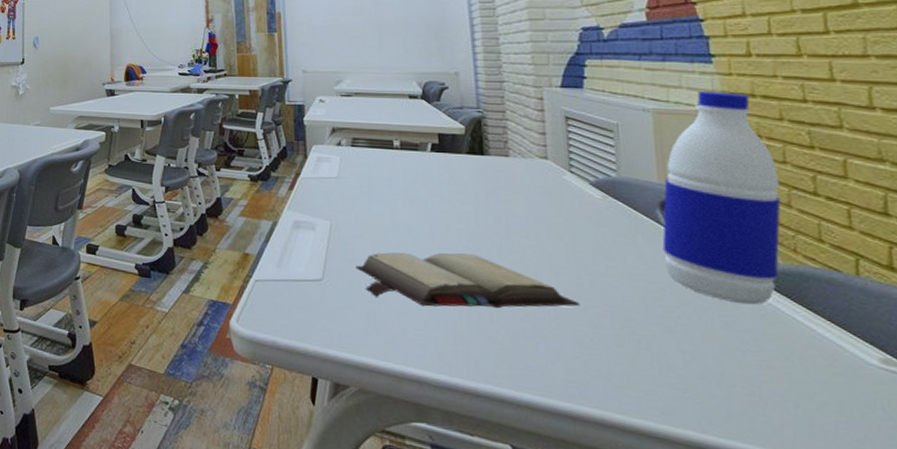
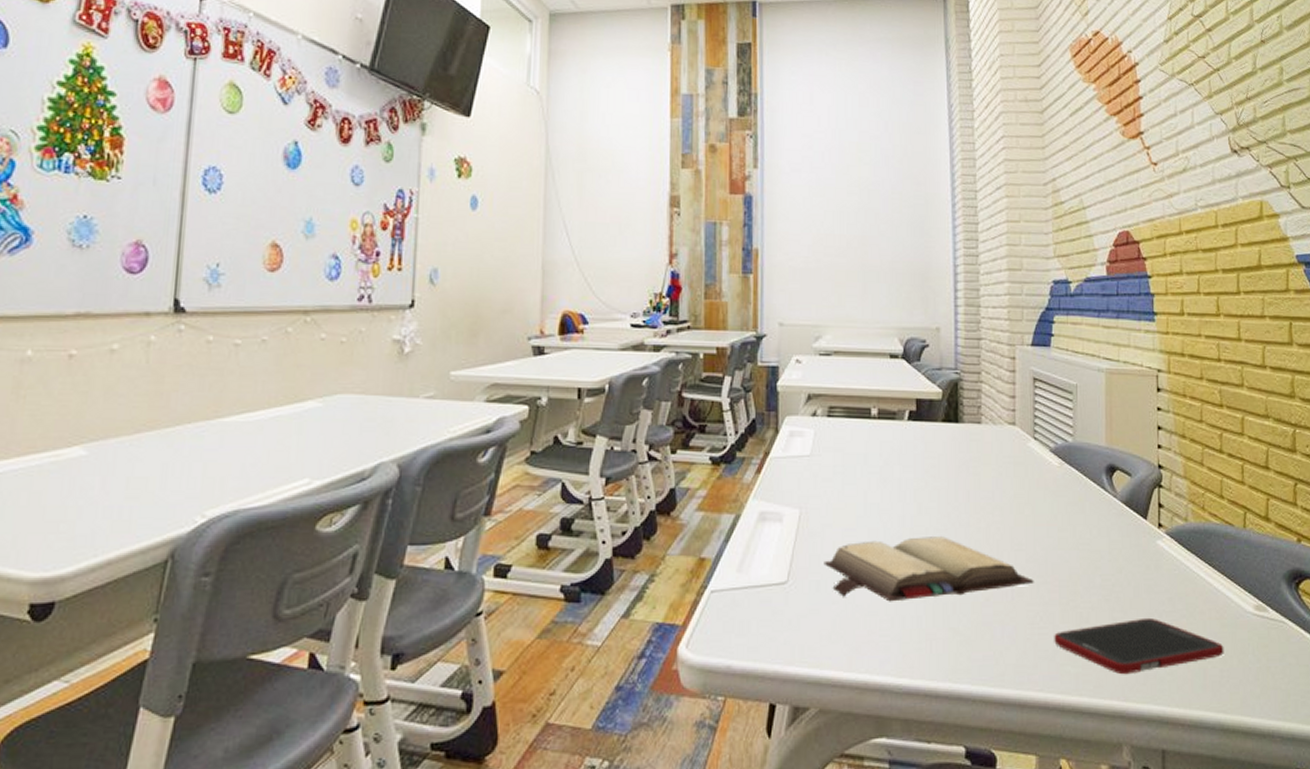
cell phone: none [608,353,839,408] -> present [1054,617,1224,675]
water bottle: present [662,90,781,305] -> none [1105,349,1197,566]

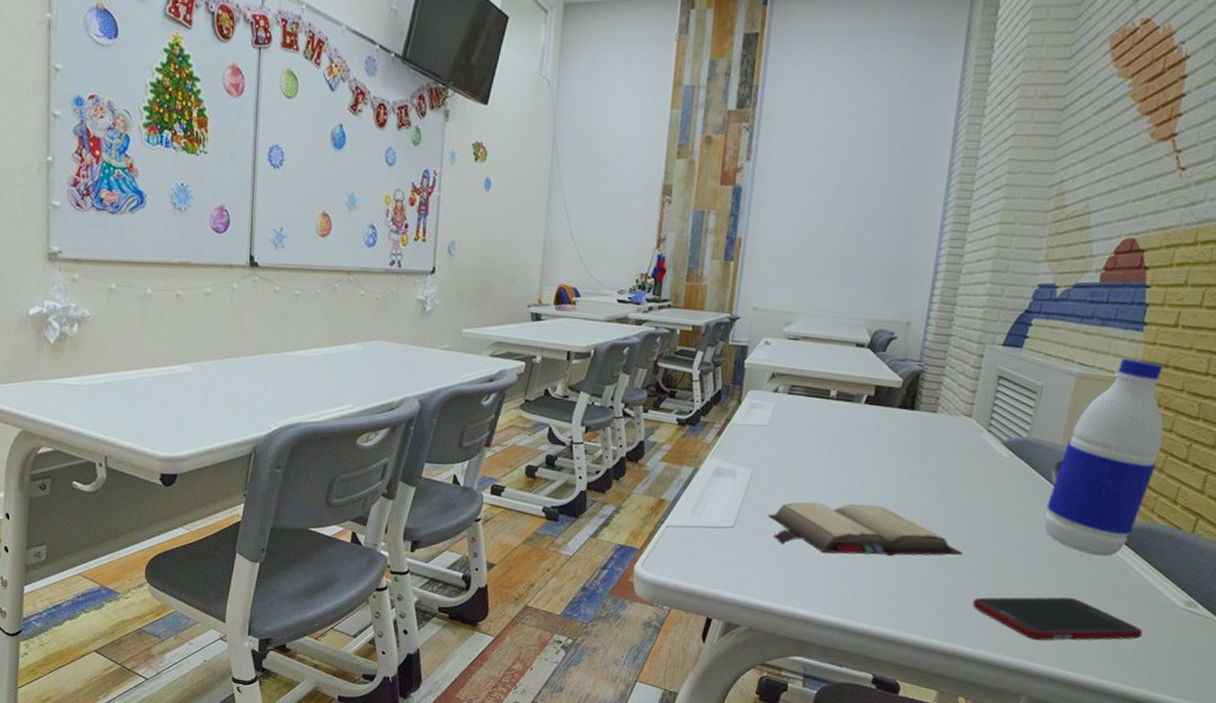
water bottle: none [1105,349,1197,566] -> present [1044,358,1164,557]

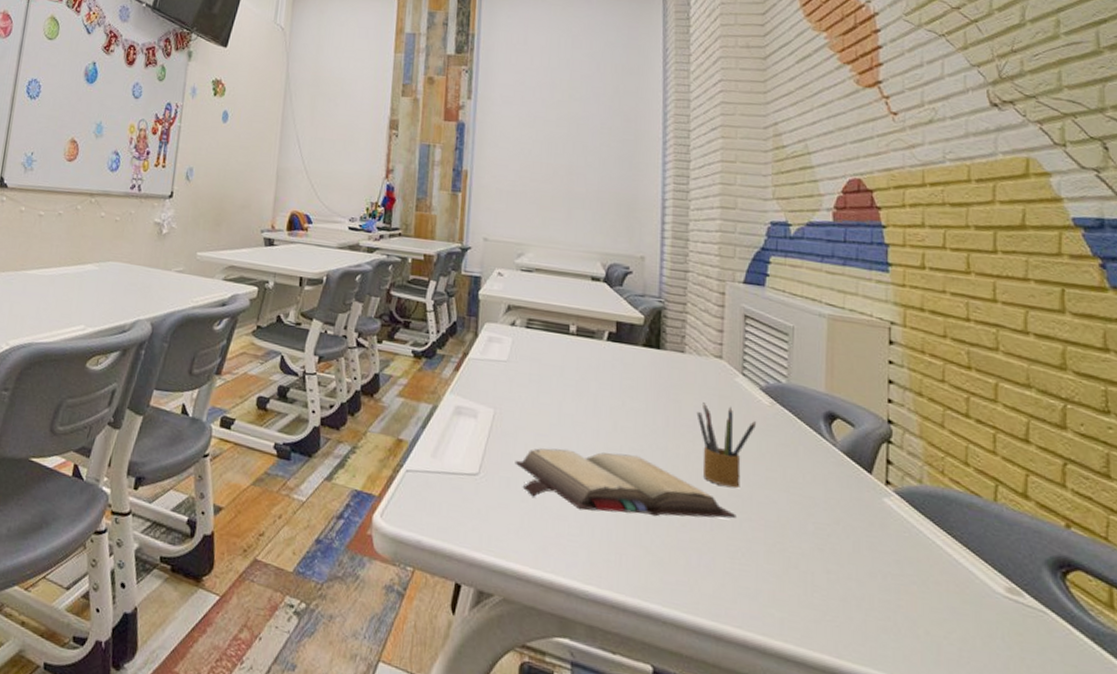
pencil box: none [938,457,993,531] -> present [696,402,756,489]
cell phone: present [972,597,1143,641] -> none [757,571,965,635]
water bottle: present [1044,358,1164,557] -> none [821,299,936,527]

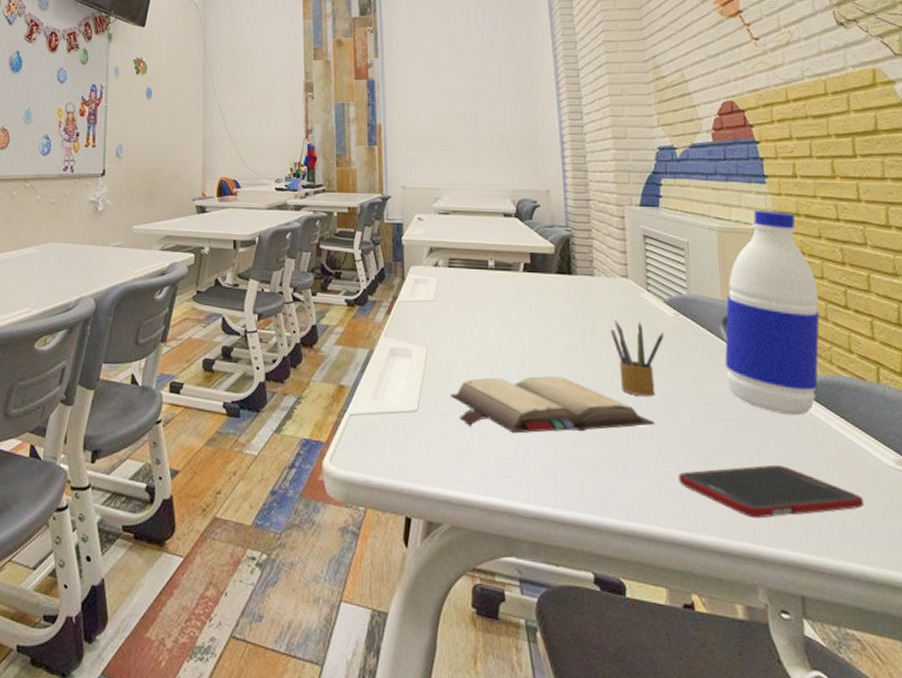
cell phone: none [757,571,965,635] -> present [678,464,865,519]
water bottle: none [821,299,936,527] -> present [724,209,820,416]

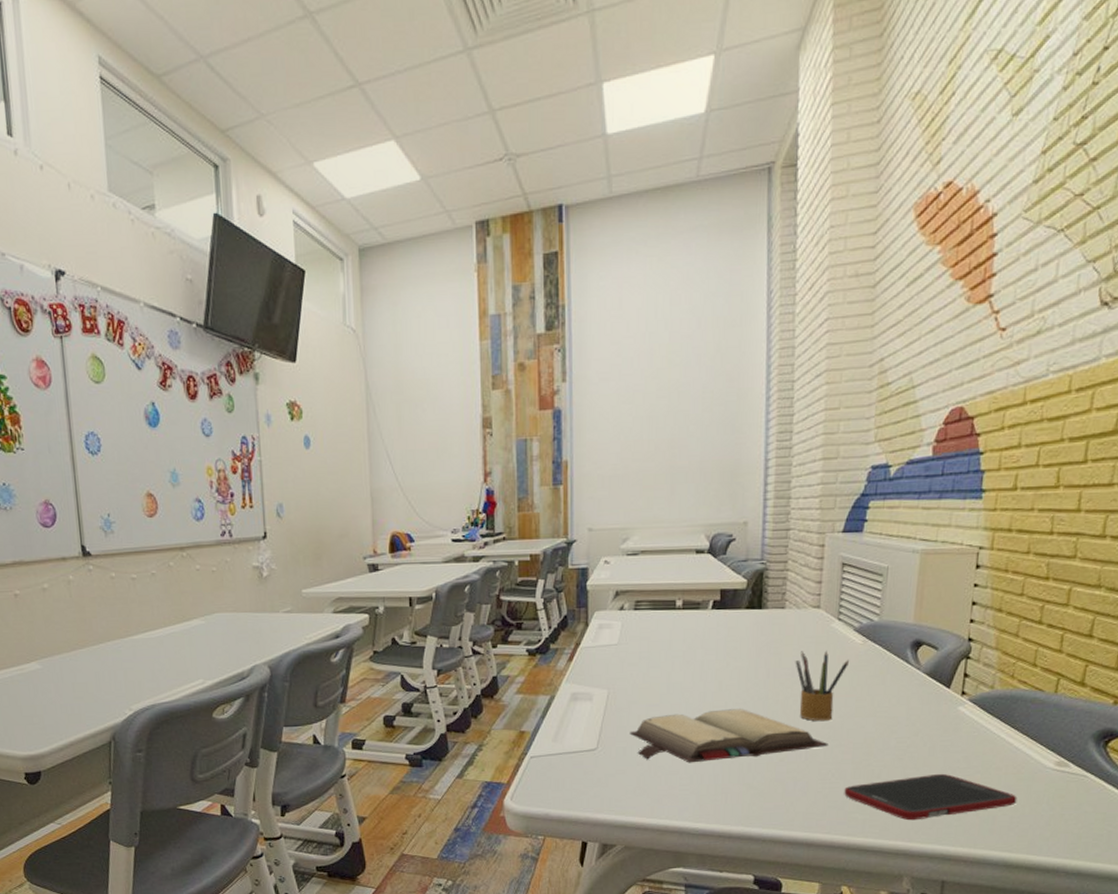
water bottle: present [724,209,820,416] -> none [905,528,1015,729]

